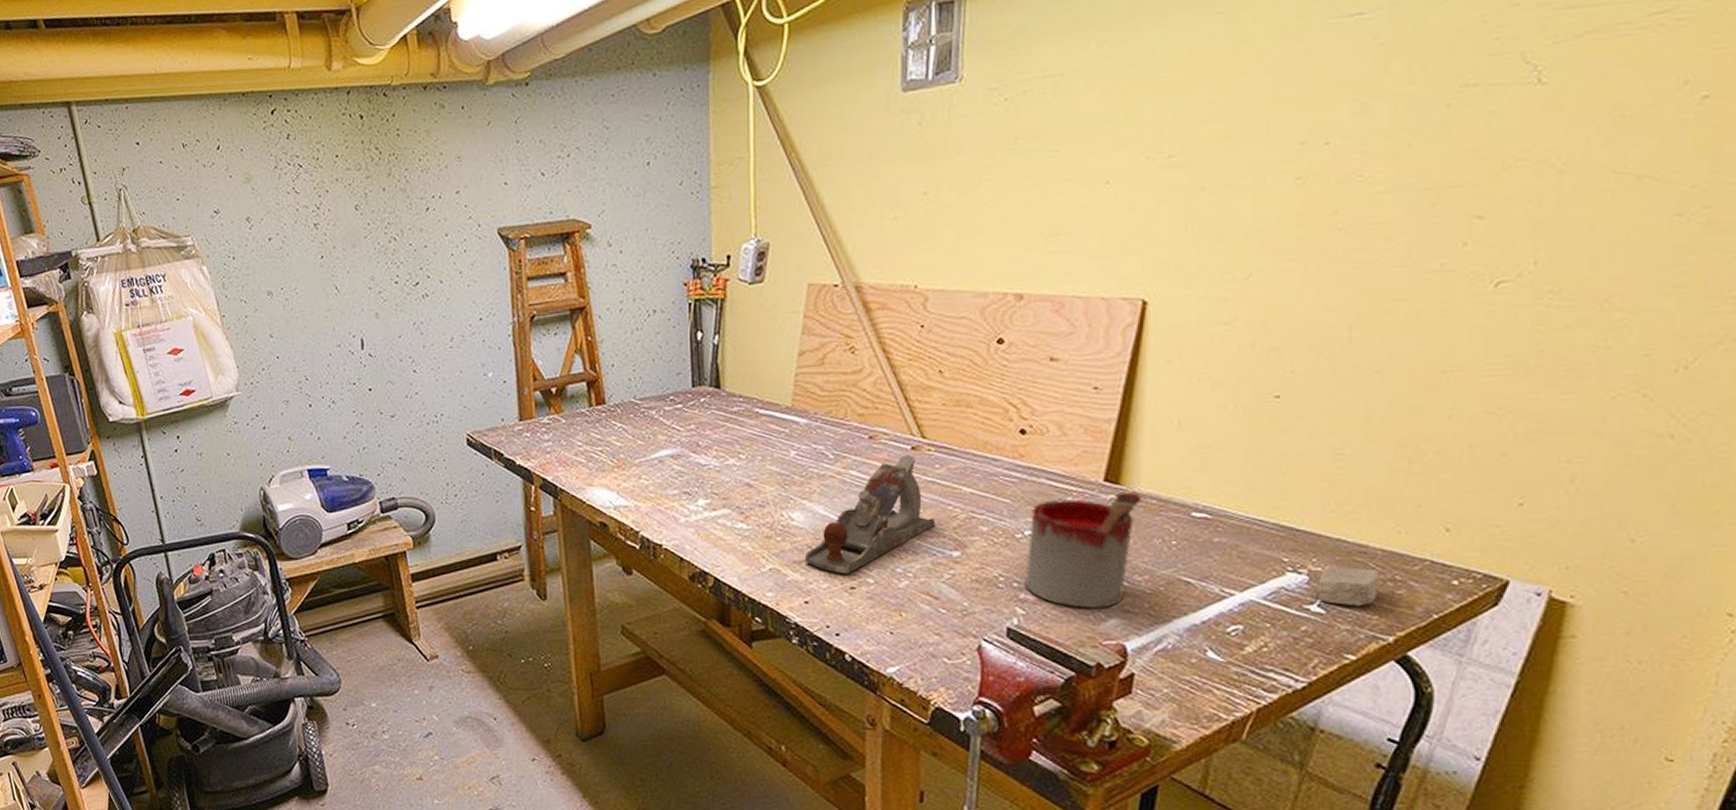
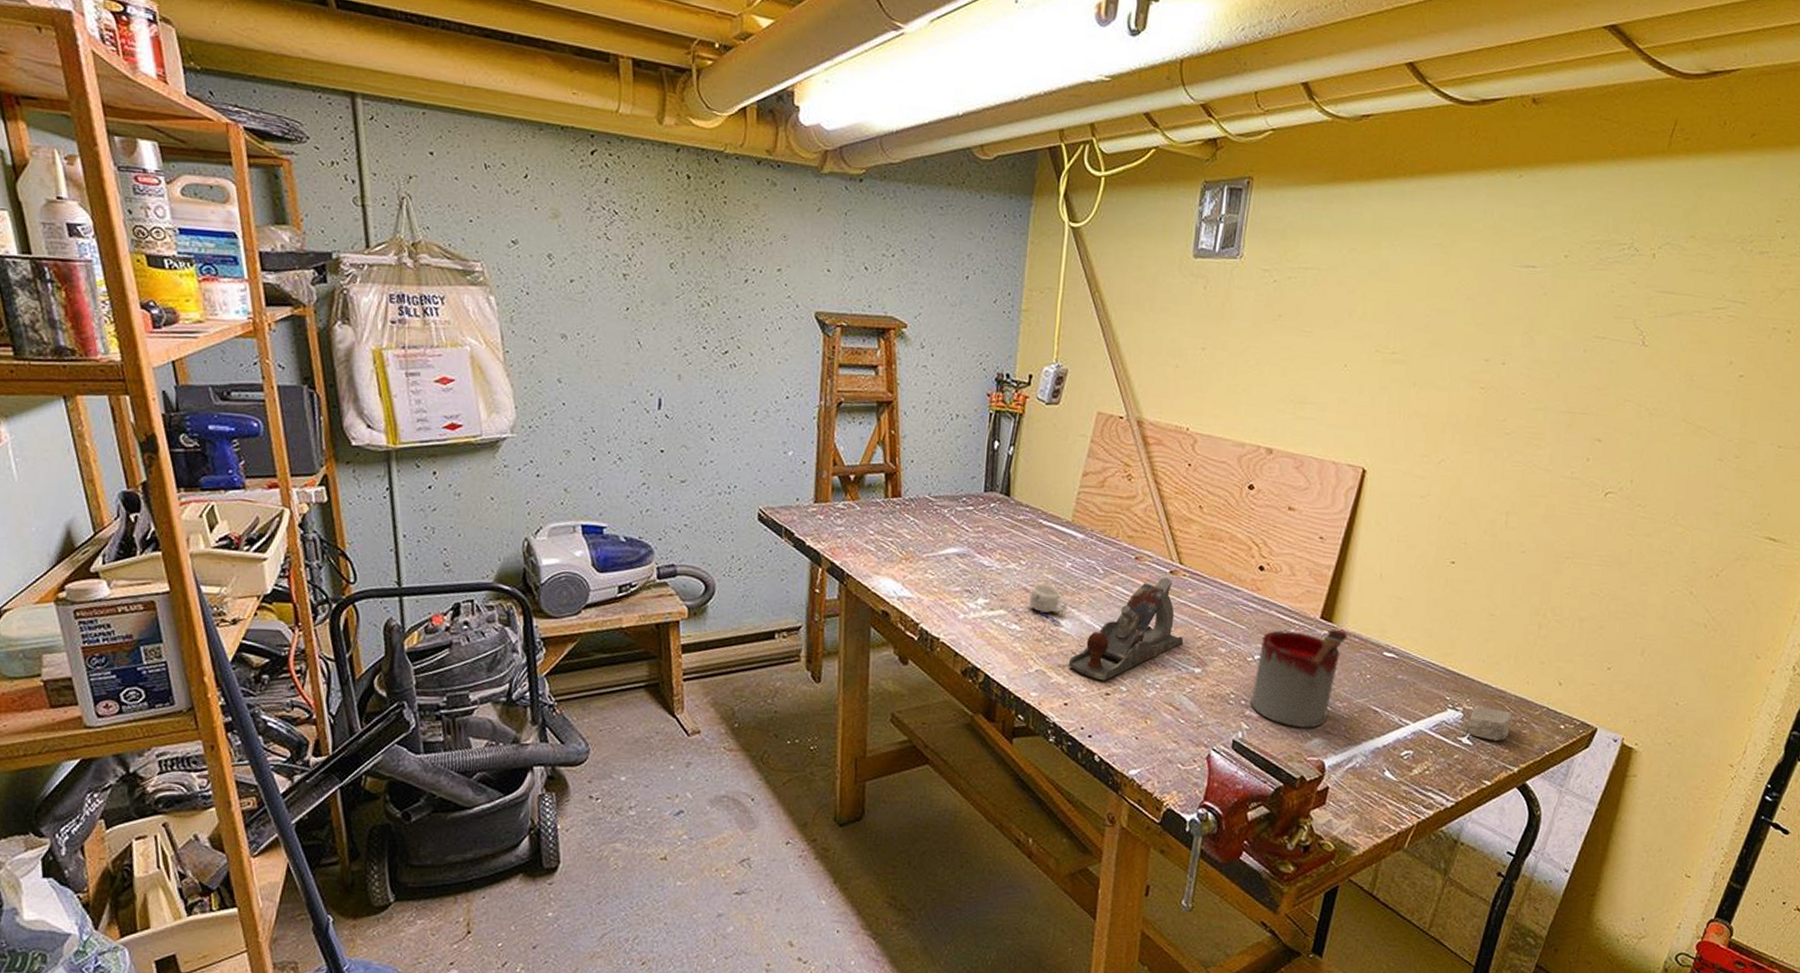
mug: none [753,476,797,519] -> present [1028,583,1067,625]

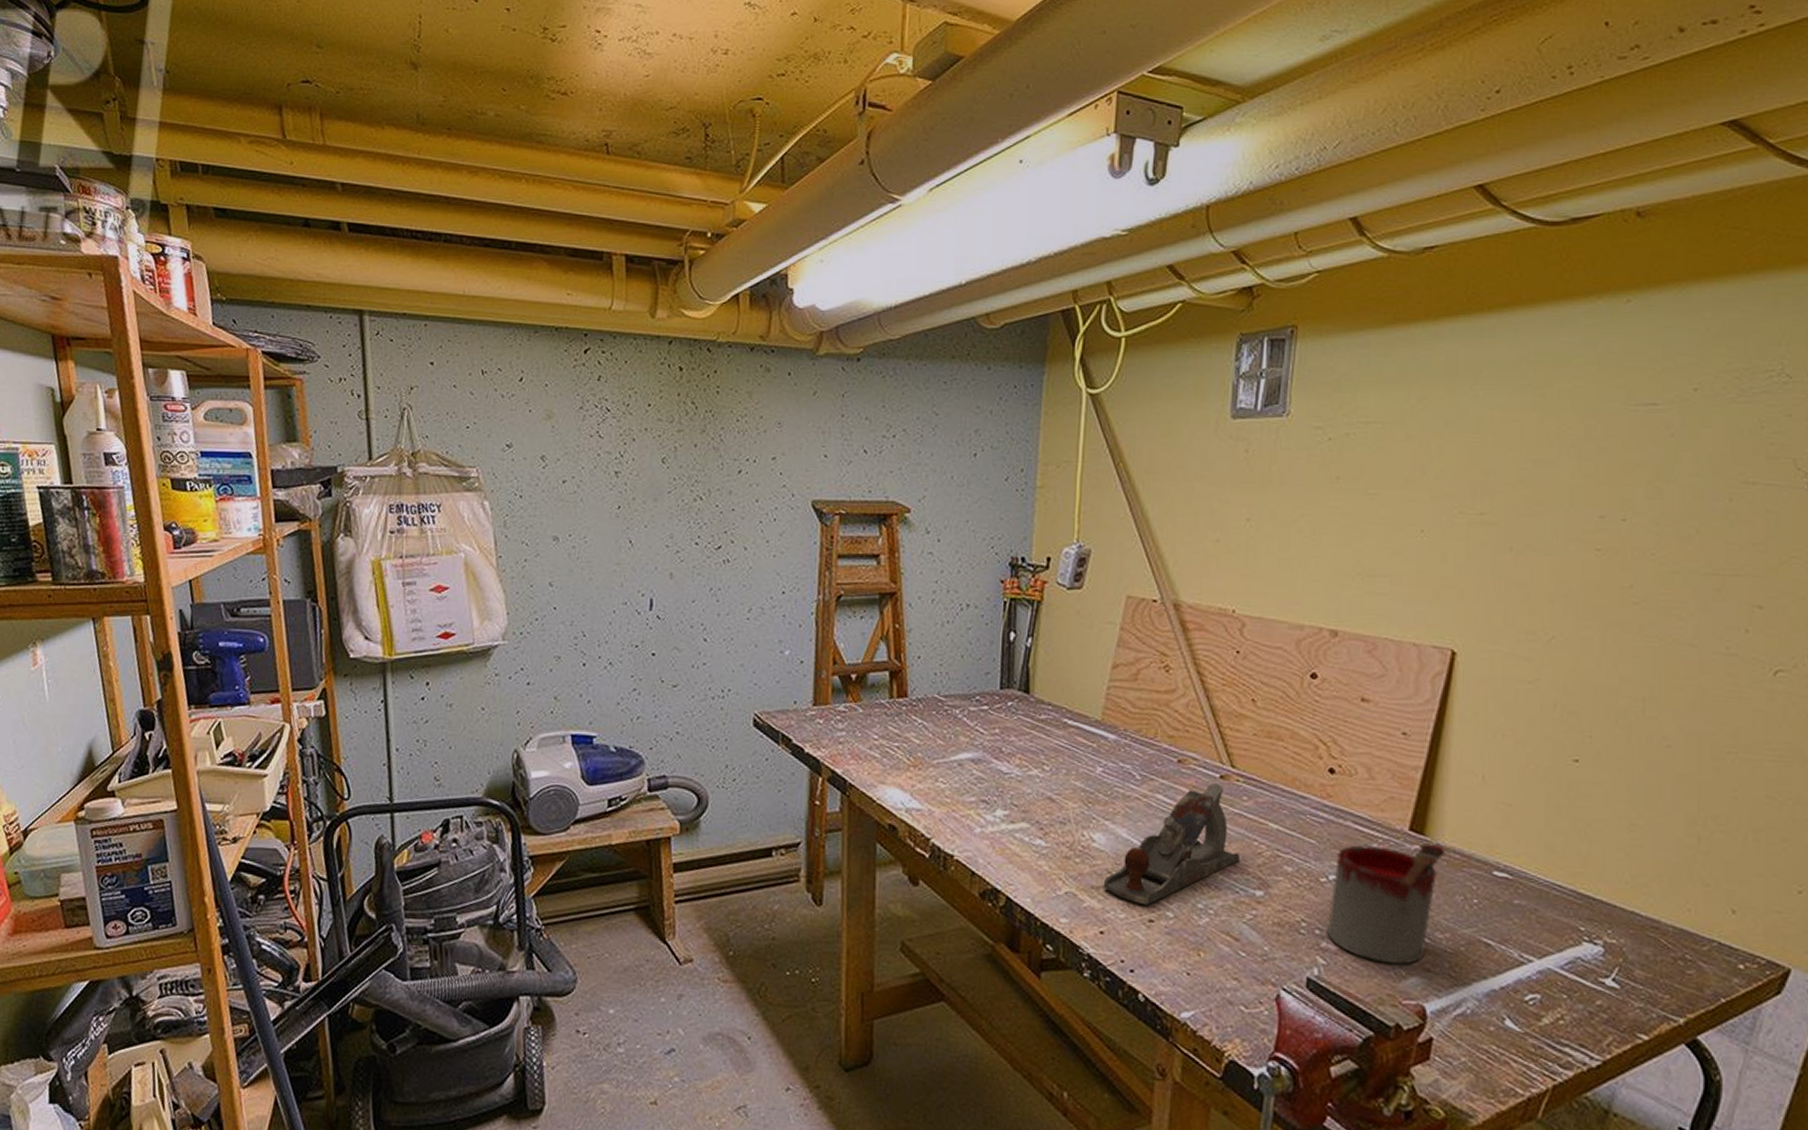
mug: present [1028,583,1067,625] -> none [1054,791,1100,840]
soap bar: present [1468,706,1513,741] -> none [1612,939,1671,984]

